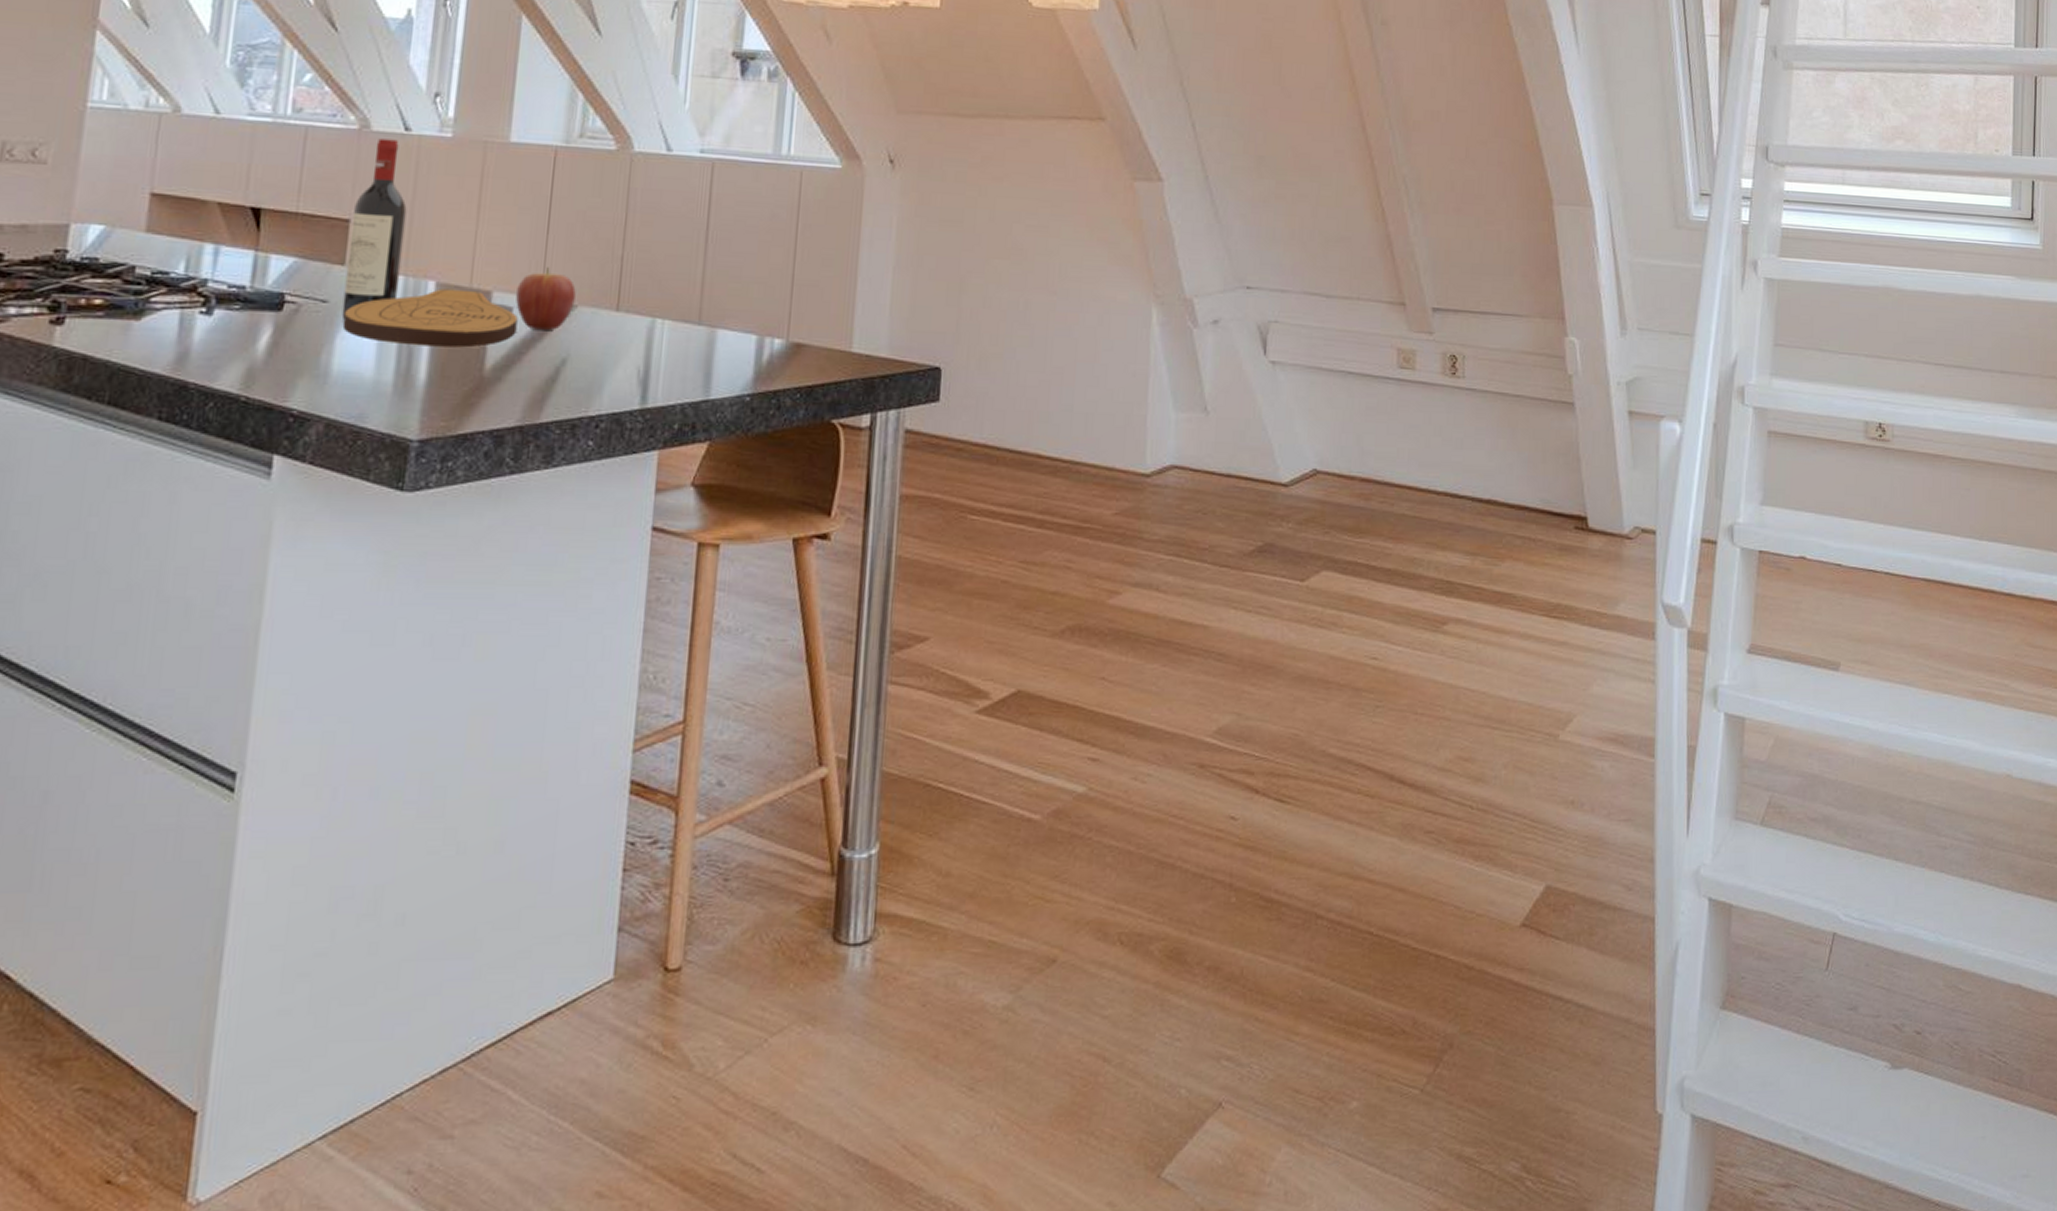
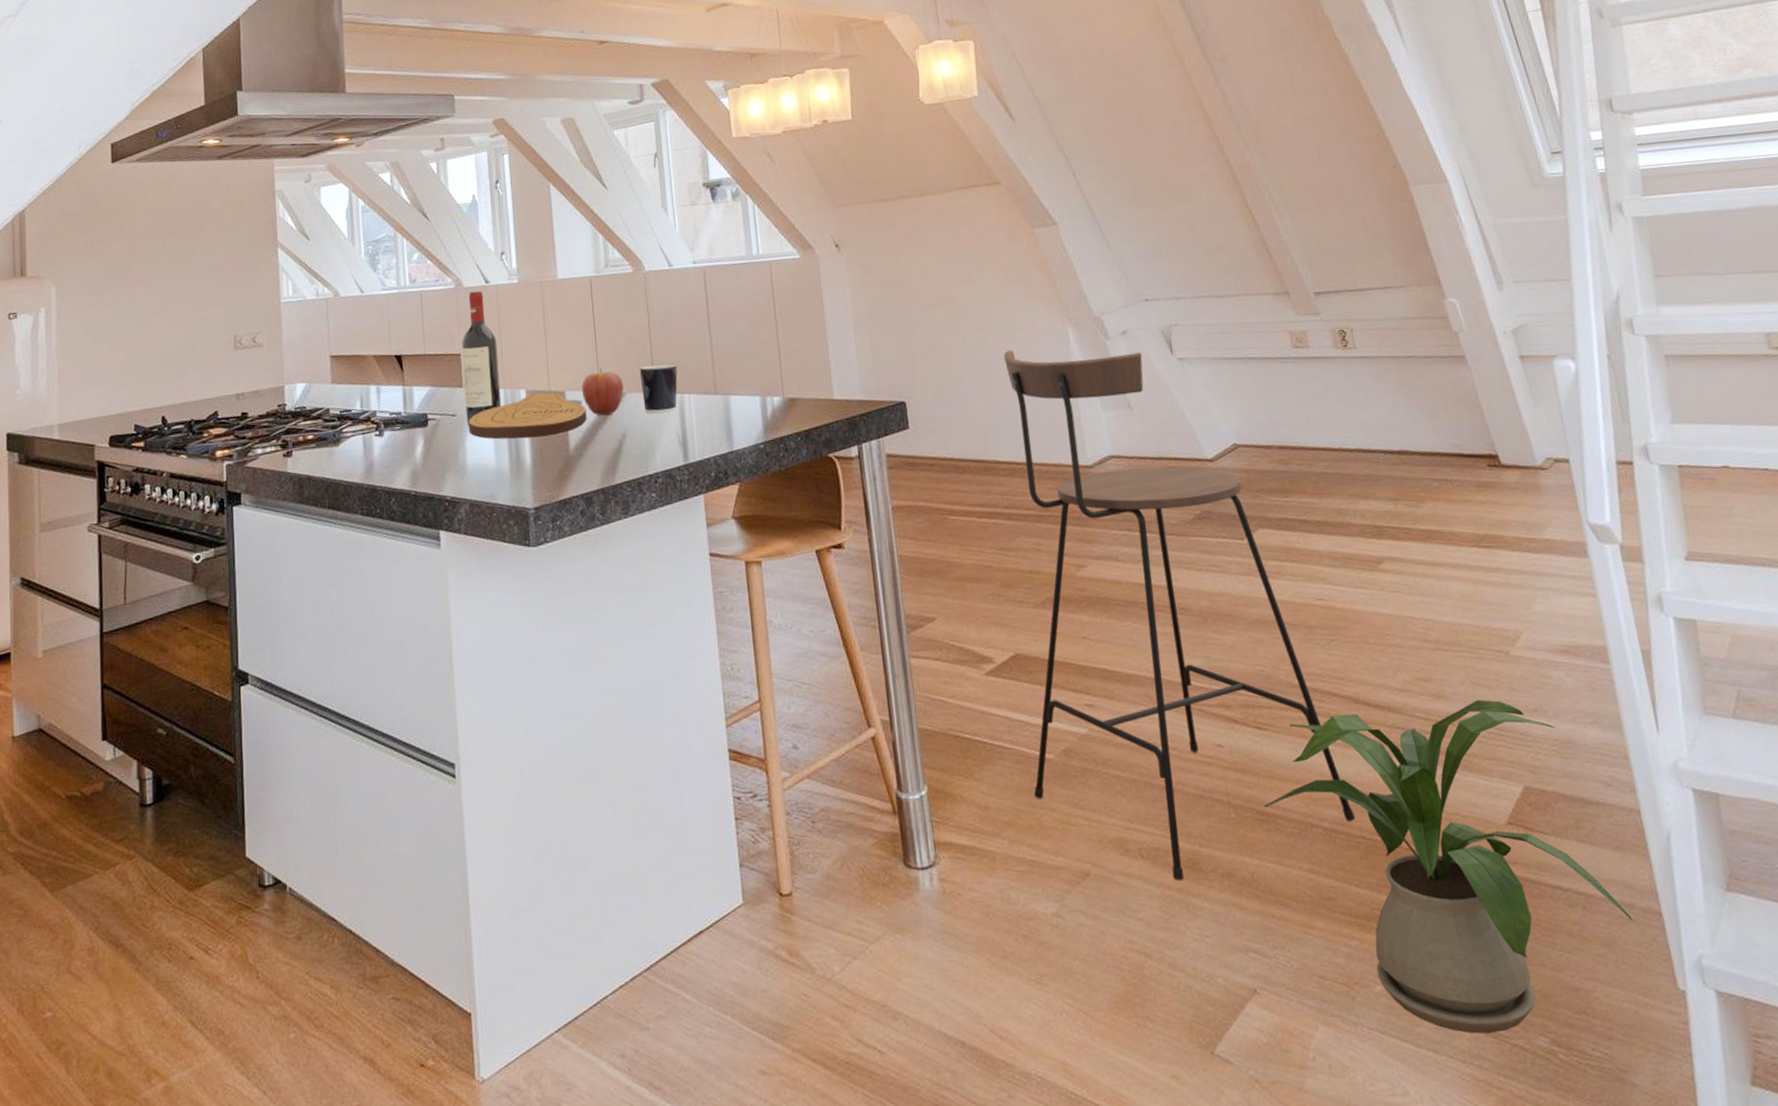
mug: none [598,273,653,340] -> present [639,363,678,415]
bar stool: none [1008,322,1366,973] -> present [1004,350,1356,881]
house plant: none [1268,787,1628,1158] -> present [1263,699,1635,1034]

